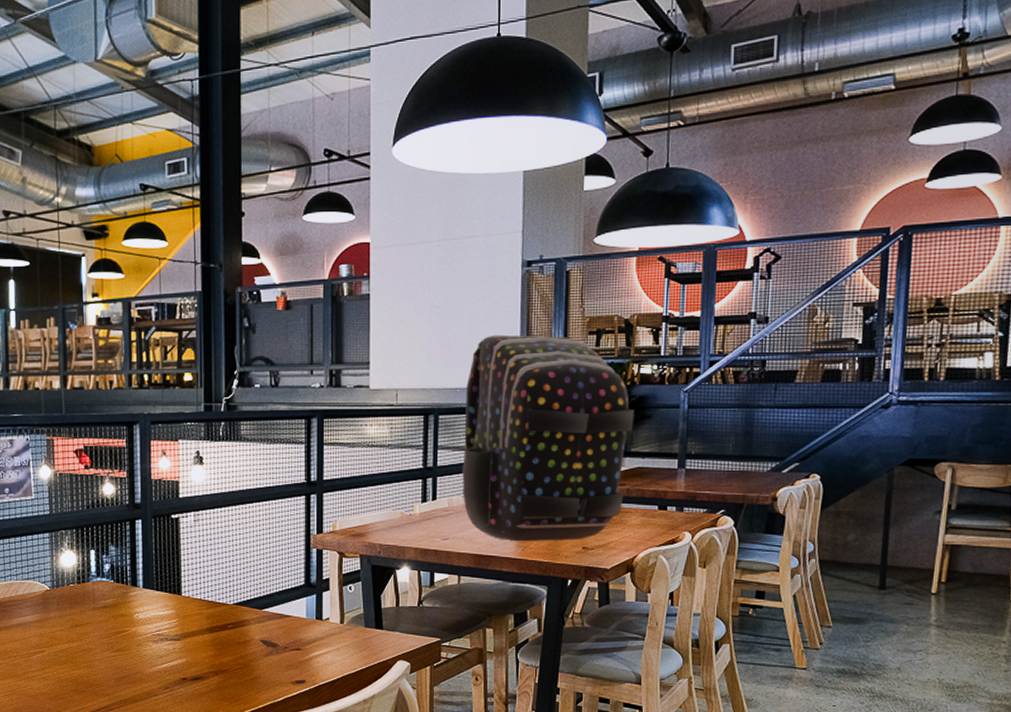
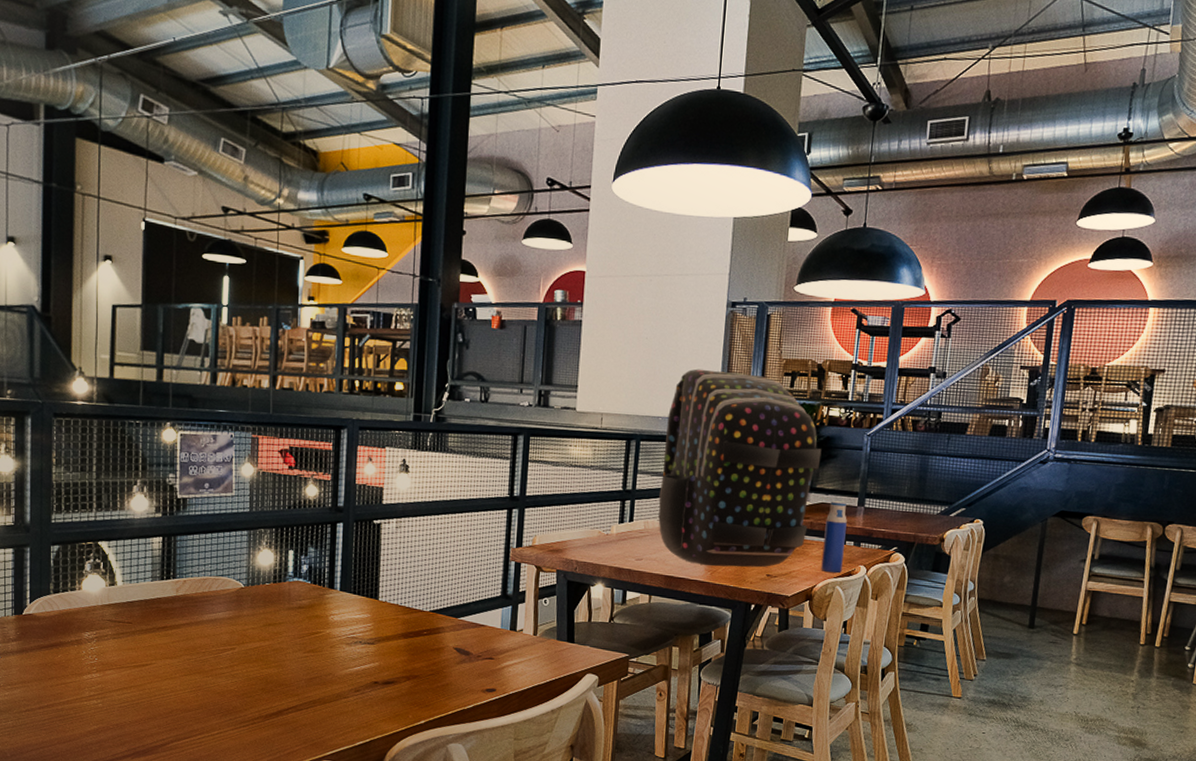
water bottle: none [641,464,667,542] -> present [821,501,847,574]

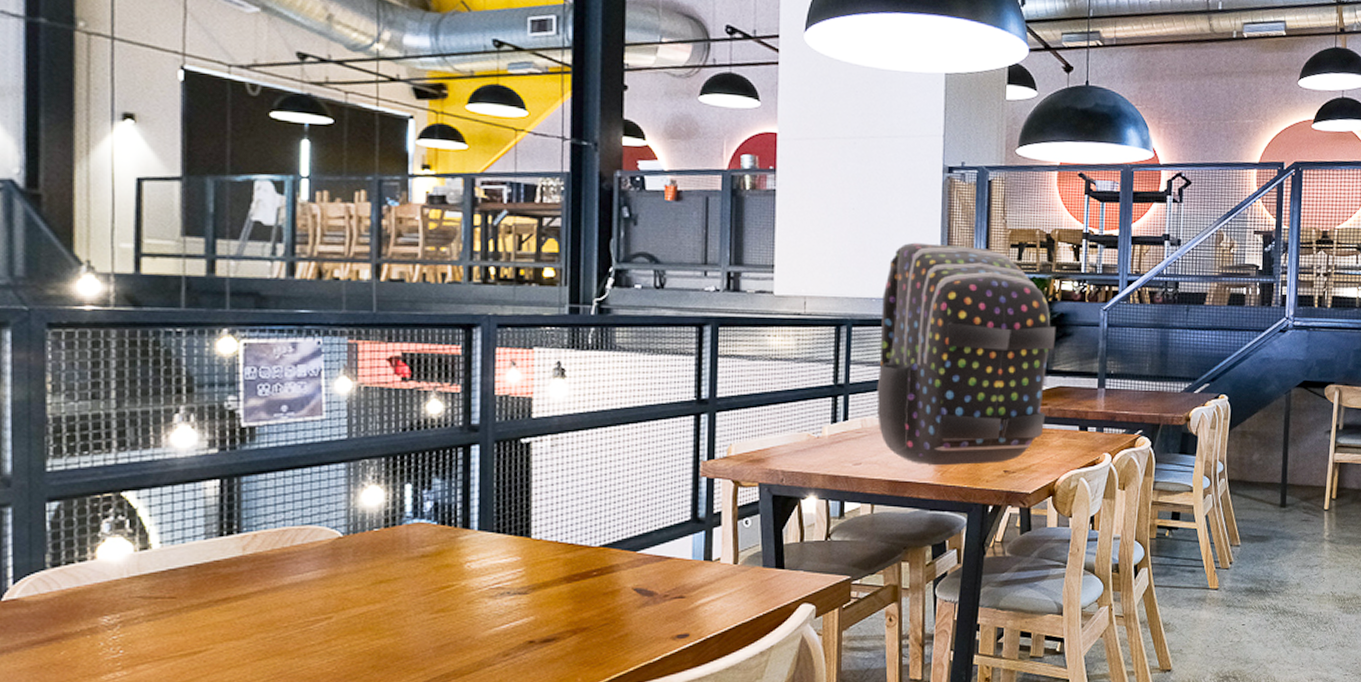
water bottle: present [821,501,847,574] -> none [1063,384,1088,464]

